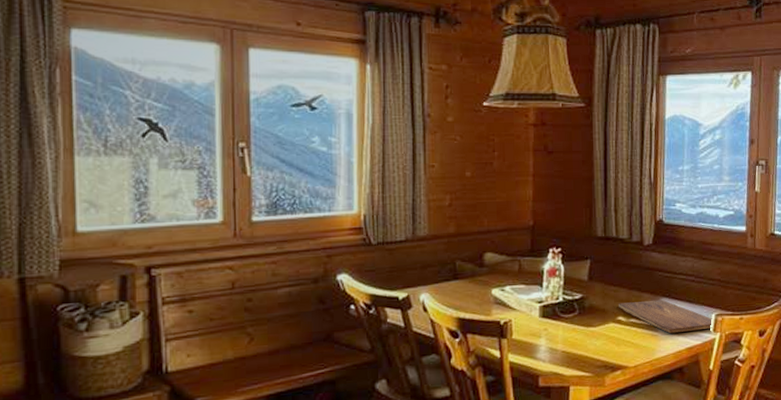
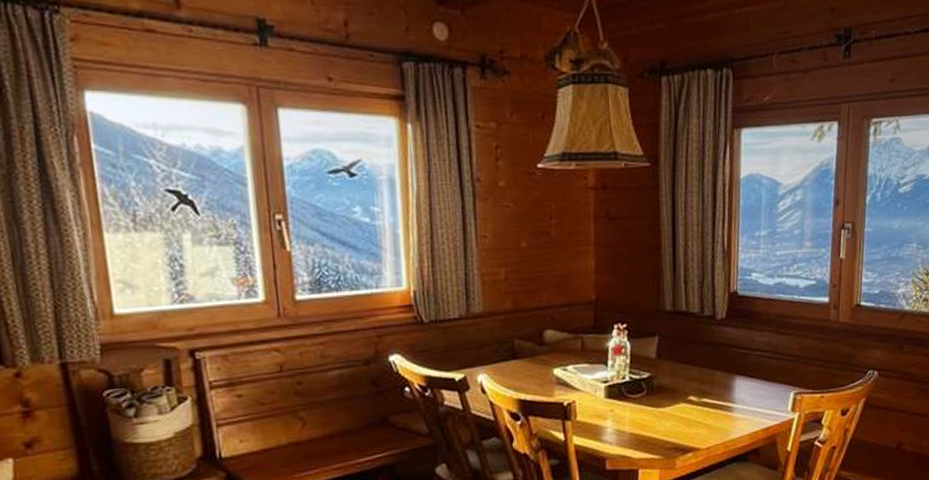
cutting board: present [619,299,713,334] -> none [690,377,792,414]

